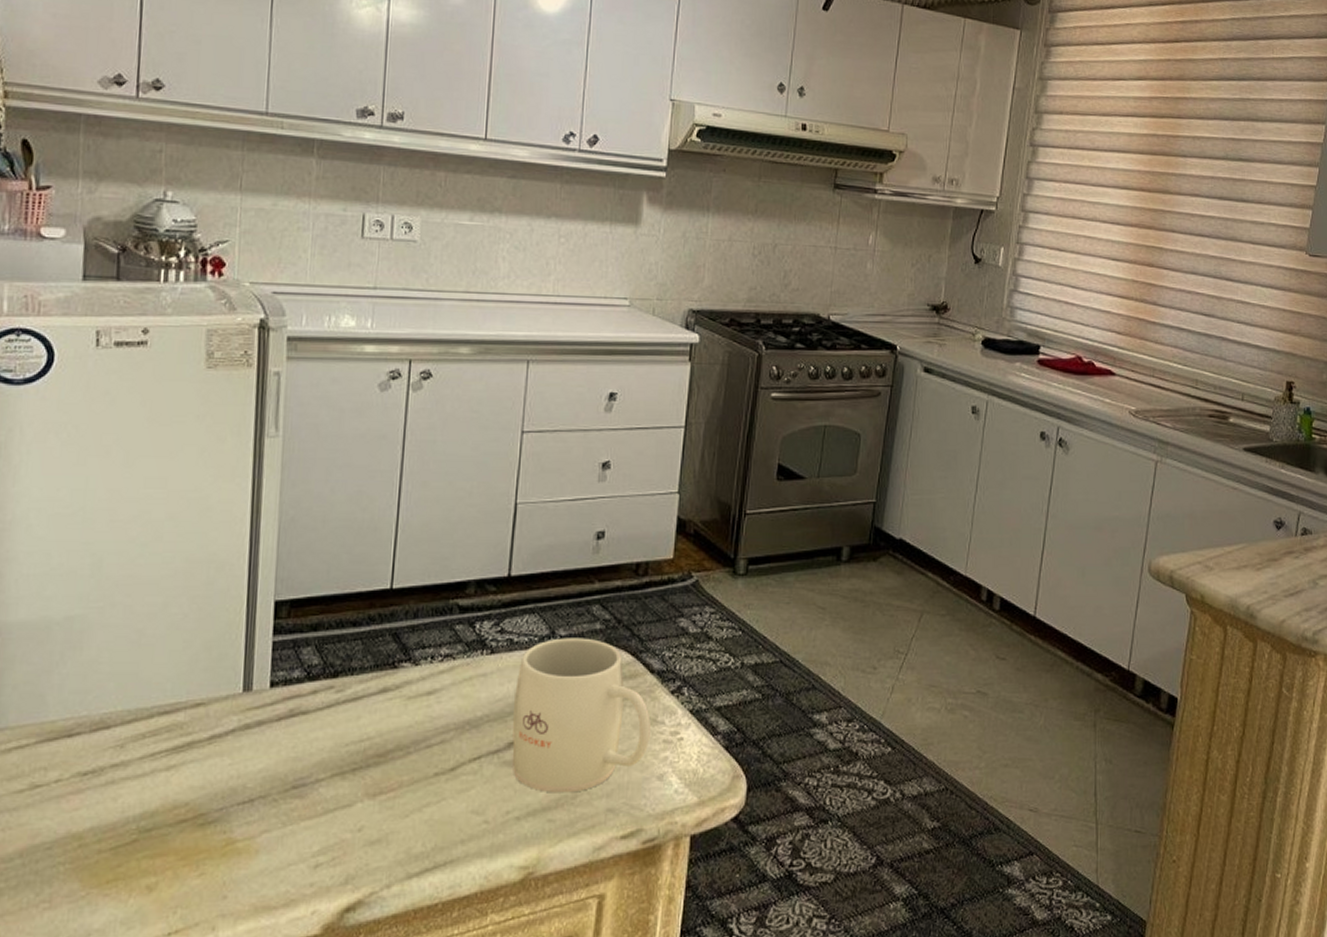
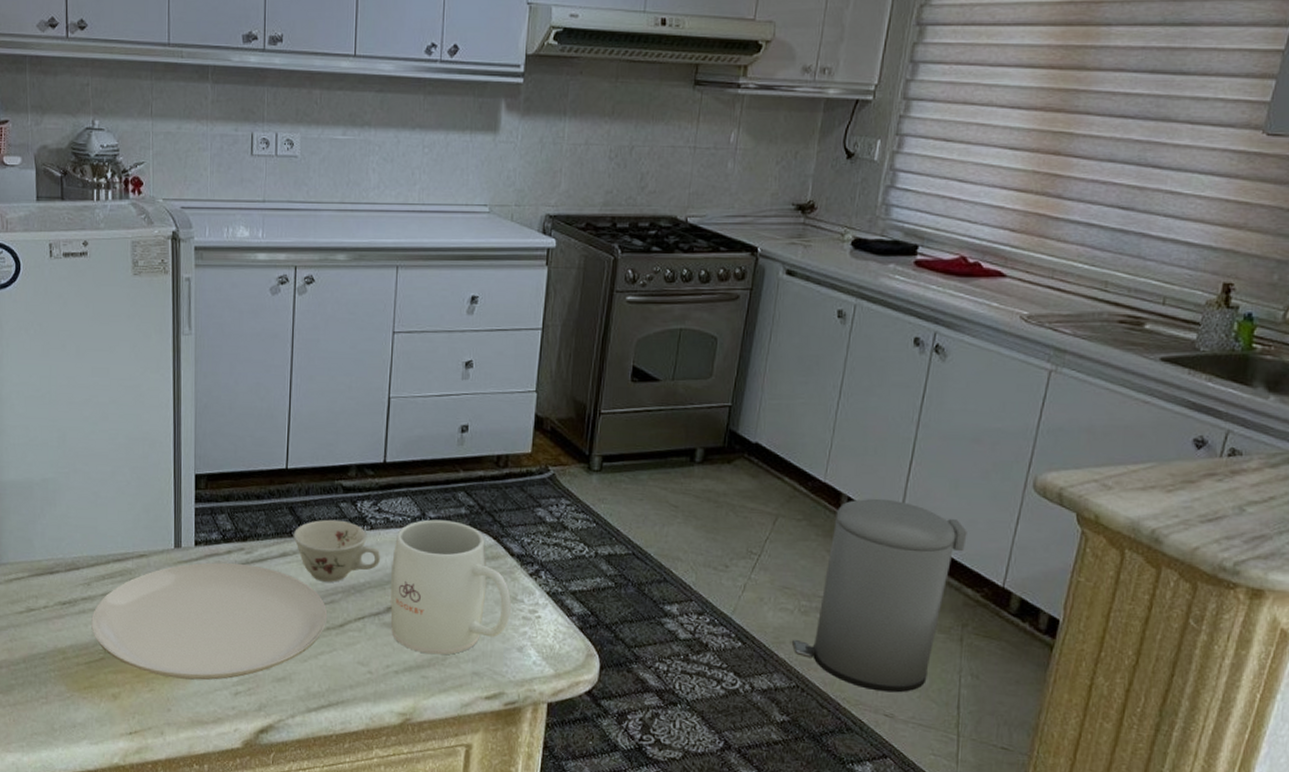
plate: none [122,704,437,856] -> present [91,562,328,681]
teacup: none [396,645,501,719] -> present [293,519,380,582]
pedal bin: none [939,589,1095,786] -> present [791,498,967,693]

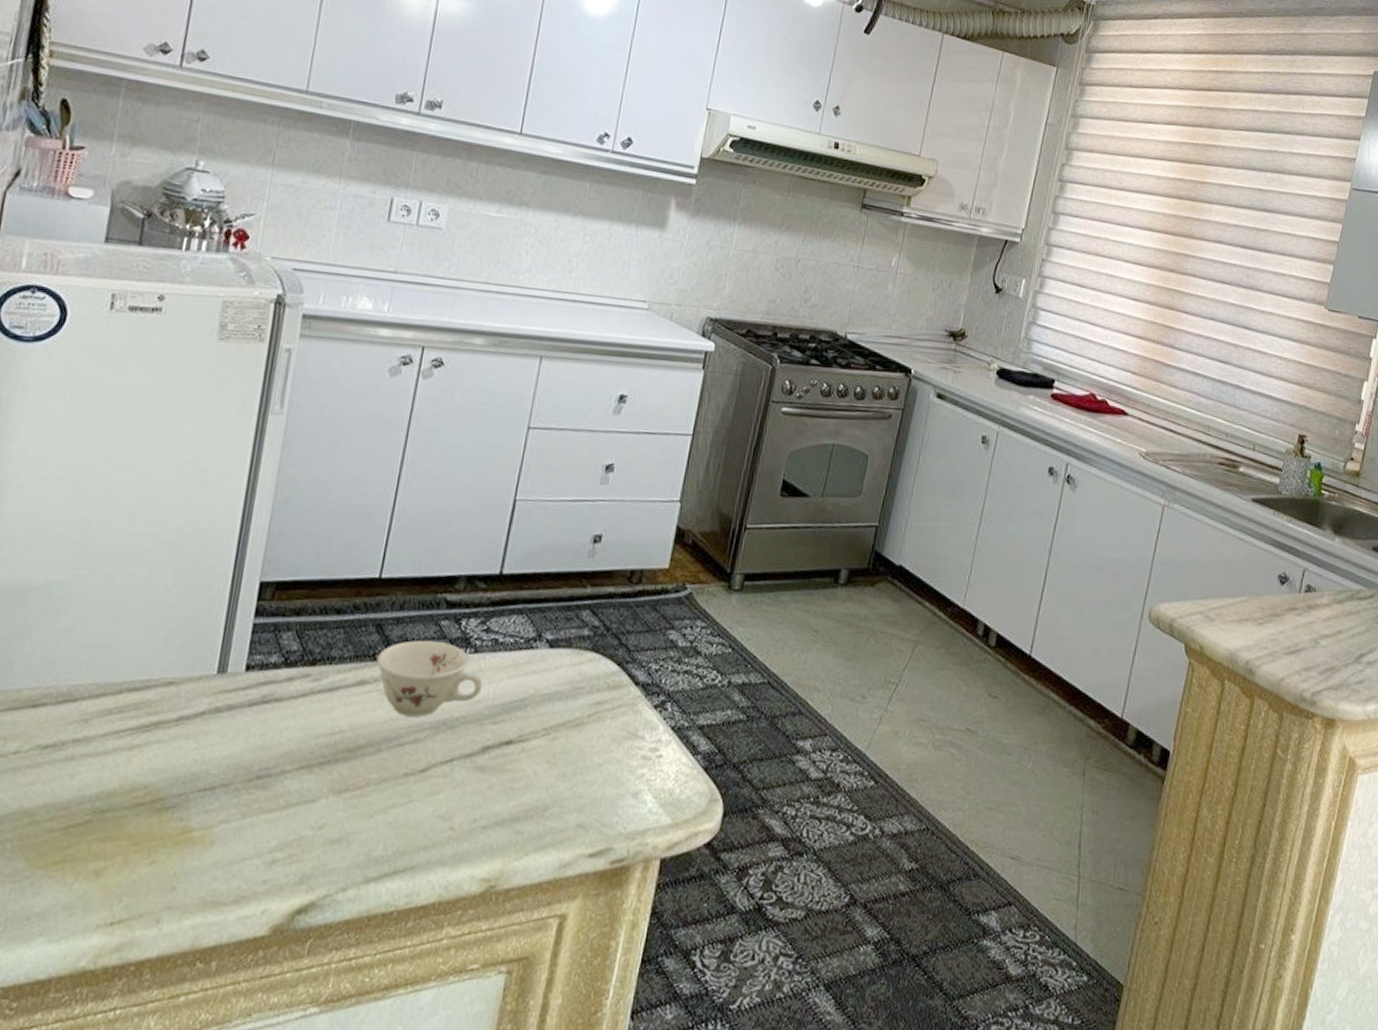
plate: present [91,562,328,681] -> none [79,692,408,847]
mug: present [390,519,512,655] -> none [484,641,631,805]
pedal bin: present [791,498,967,693] -> none [923,626,1091,833]

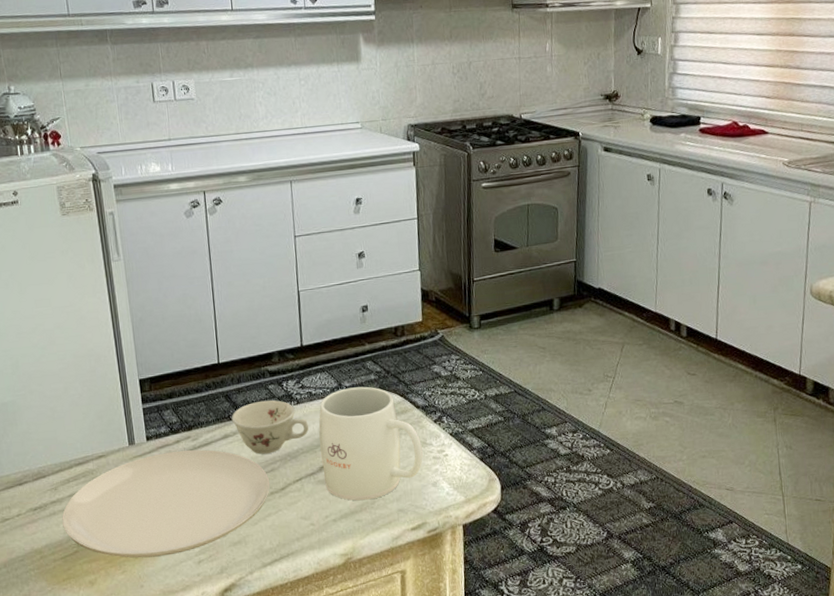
plate: none [79,692,408,847] -> present [62,449,271,558]
mug: none [484,641,631,805] -> present [318,386,424,501]

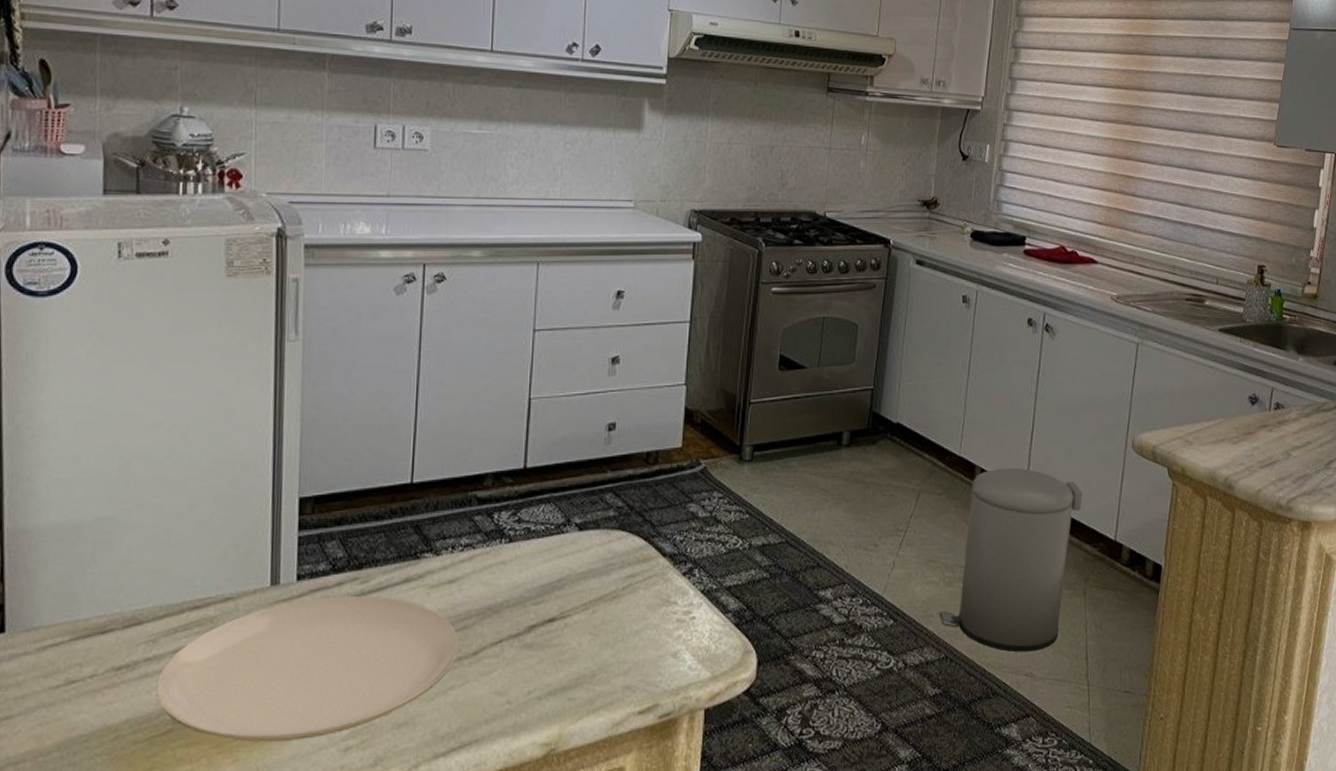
teacup: present [231,400,309,454] -> none [418,535,520,606]
mug: present [318,386,424,501] -> none [531,525,665,673]
pedal bin: none [648,318,768,471] -> present [938,467,1083,652]

